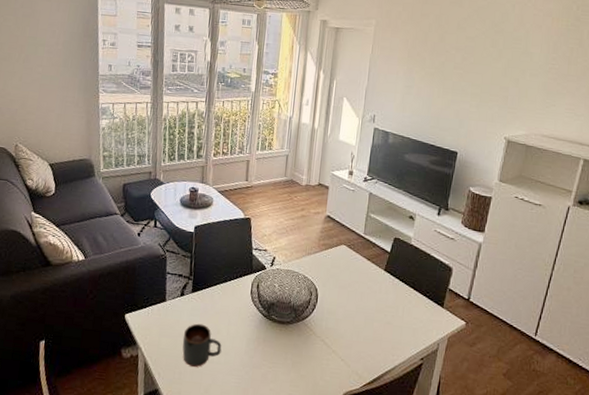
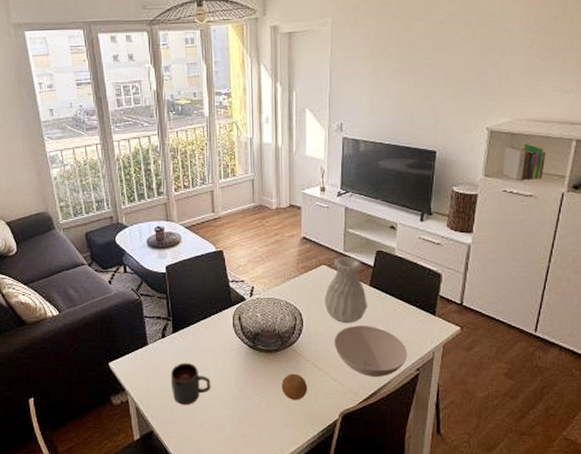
fruit: none [289,348,315,376] -> present [282,374,308,400]
vase: none [340,239,381,305] -> present [324,256,368,324]
bowl: none [345,307,414,362] -> present [334,325,408,377]
books: none [515,156,556,191] -> present [502,143,546,181]

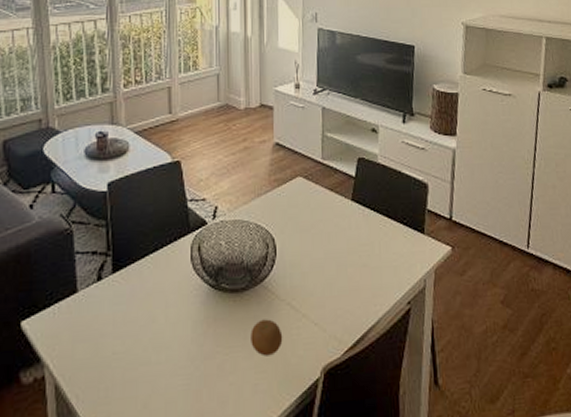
mug: present [170,362,211,405] -> none [105,313,160,376]
vase: present [324,256,368,324] -> none [301,165,350,249]
bowl: present [334,325,408,377] -> none [313,249,397,317]
books: present [502,143,546,181] -> none [480,40,520,79]

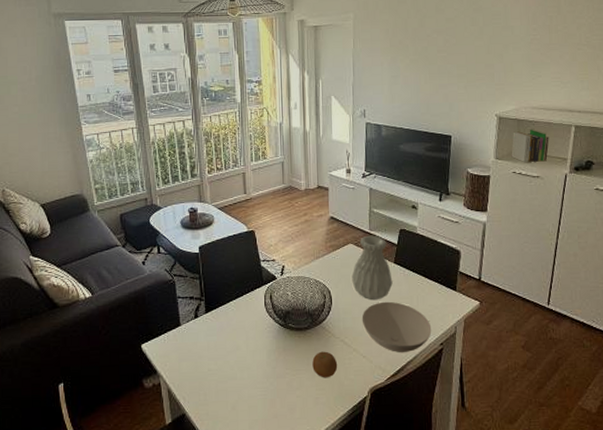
vase: none [301,165,350,249] -> present [352,235,393,301]
bowl: none [313,249,397,317] -> present [361,301,432,352]
books: none [480,40,520,79] -> present [511,129,549,163]

